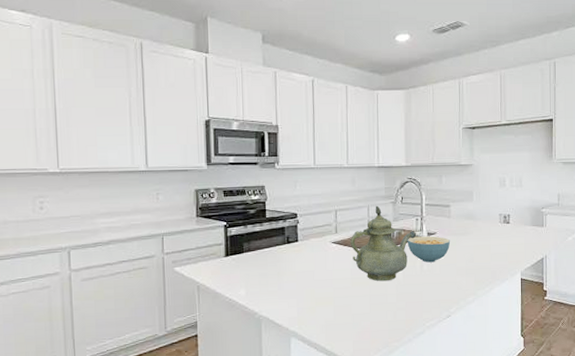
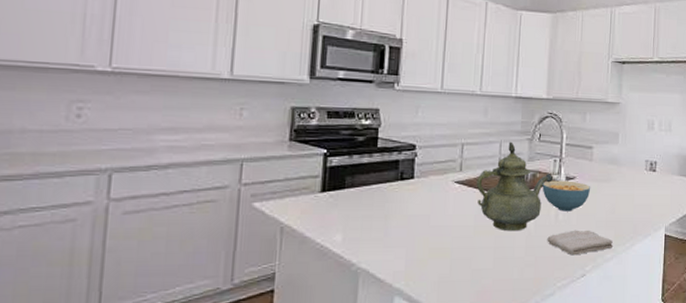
washcloth: none [415,277,473,300] -> present [547,230,613,256]

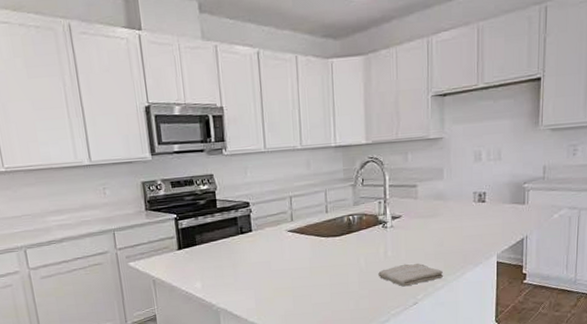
teapot: present [476,141,554,232] -> none [307,189,380,270]
cereal bowl: present [542,180,591,212] -> none [369,219,418,249]

